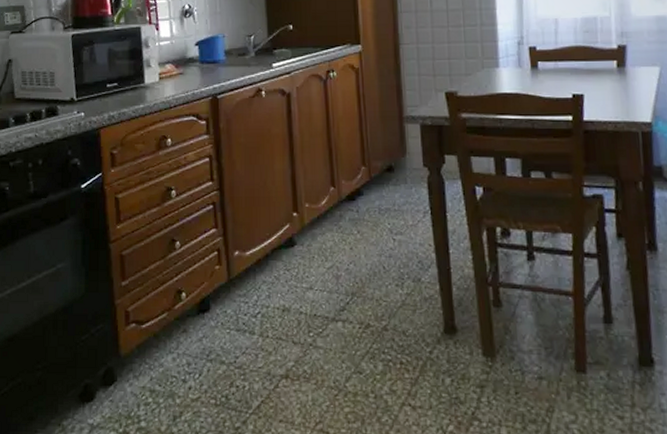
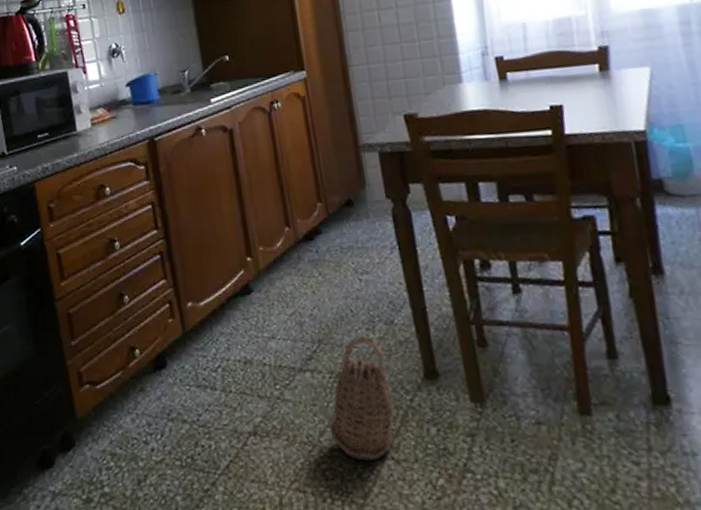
basket: none [355,291,415,406] -> present [329,336,394,461]

